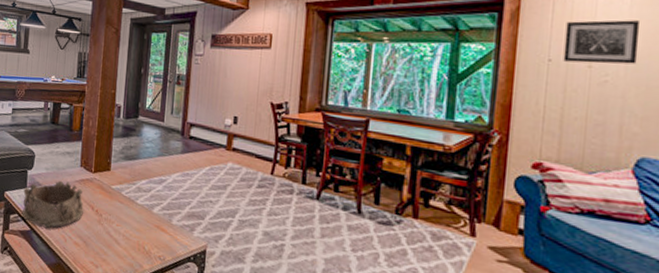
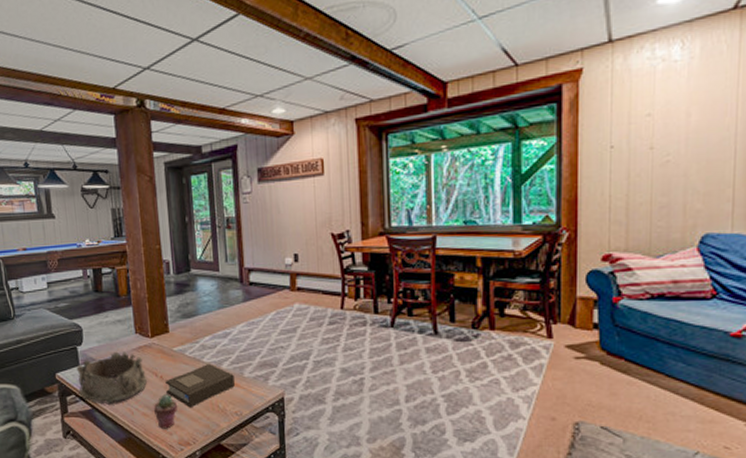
potted succulent: none [84,228,108,261] -> present [153,394,178,429]
book: none [99,206,163,245] -> present [165,364,235,408]
wall art: present [563,20,641,64] -> none [625,93,699,146]

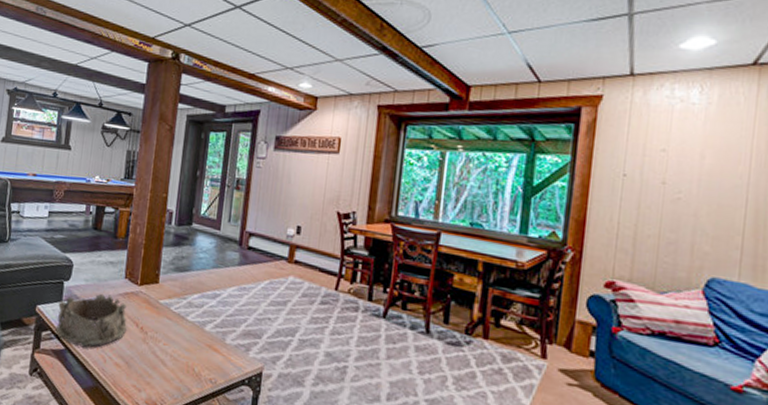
potted succulent: present [153,394,178,429] -> none [126,347,153,385]
book: present [165,364,235,408] -> none [143,323,216,367]

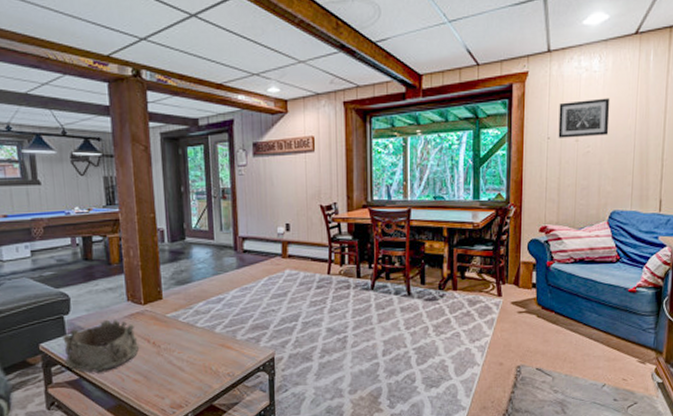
wall art: none [638,135,714,182] -> present [558,98,610,138]

